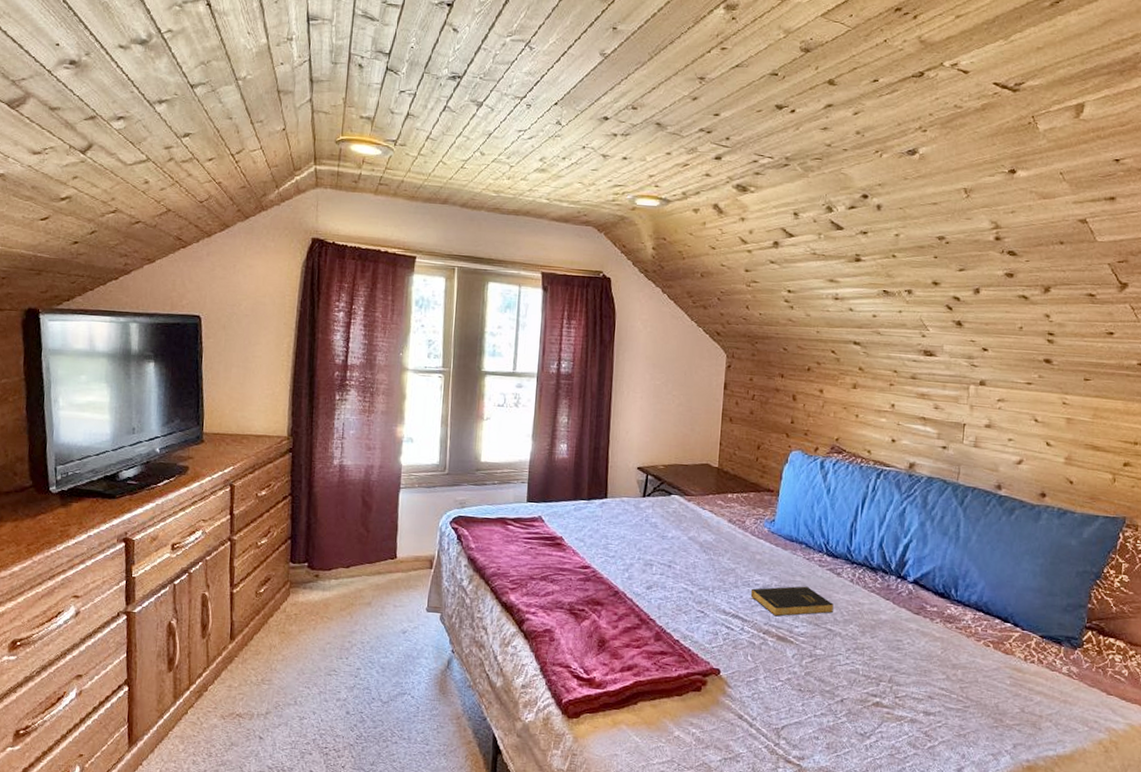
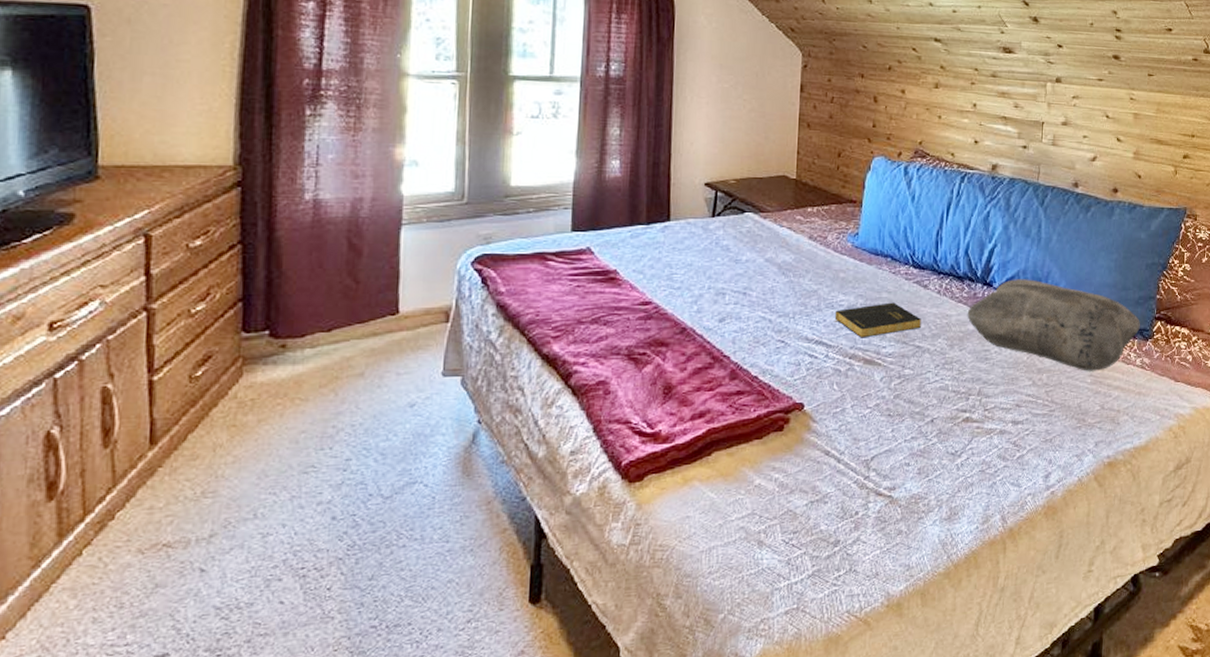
cushion: none [879,574,1068,674] -> present [967,279,1140,371]

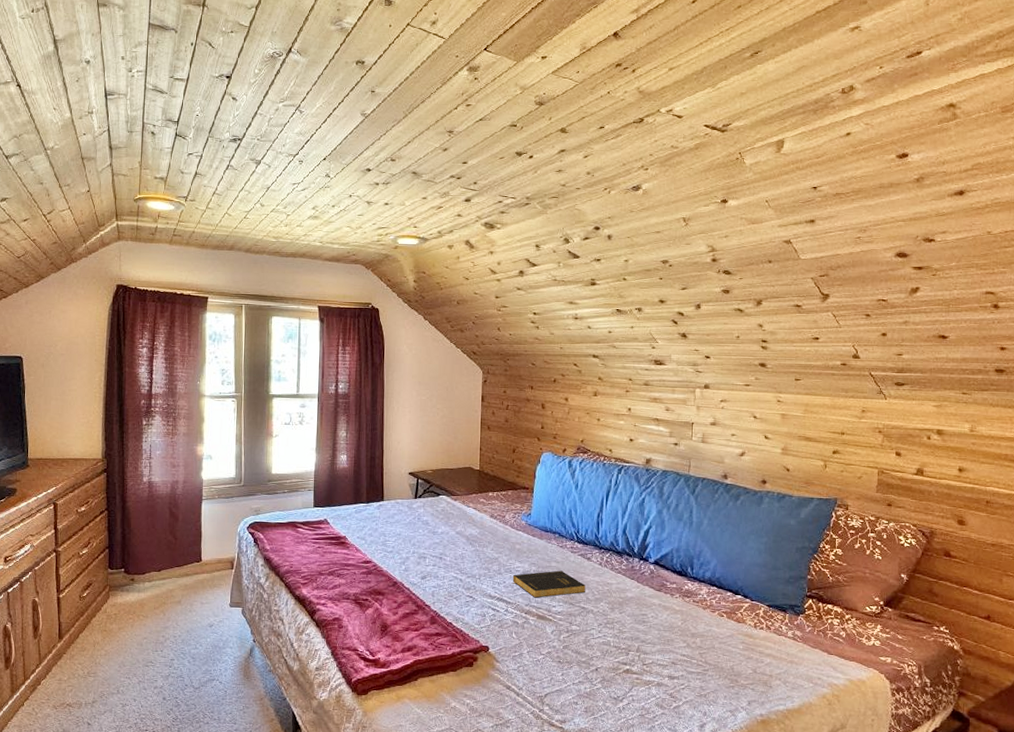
cushion: present [967,279,1140,371] -> none [626,556,791,639]

